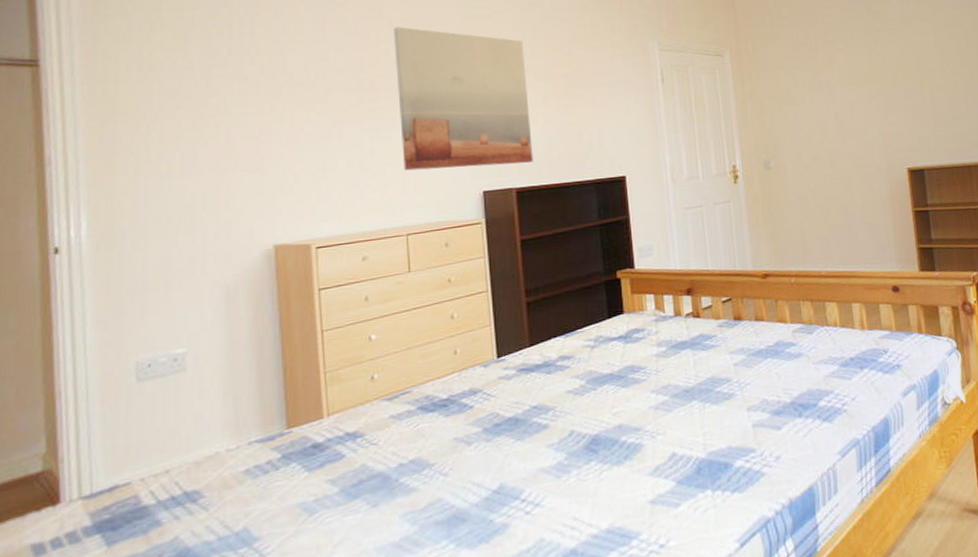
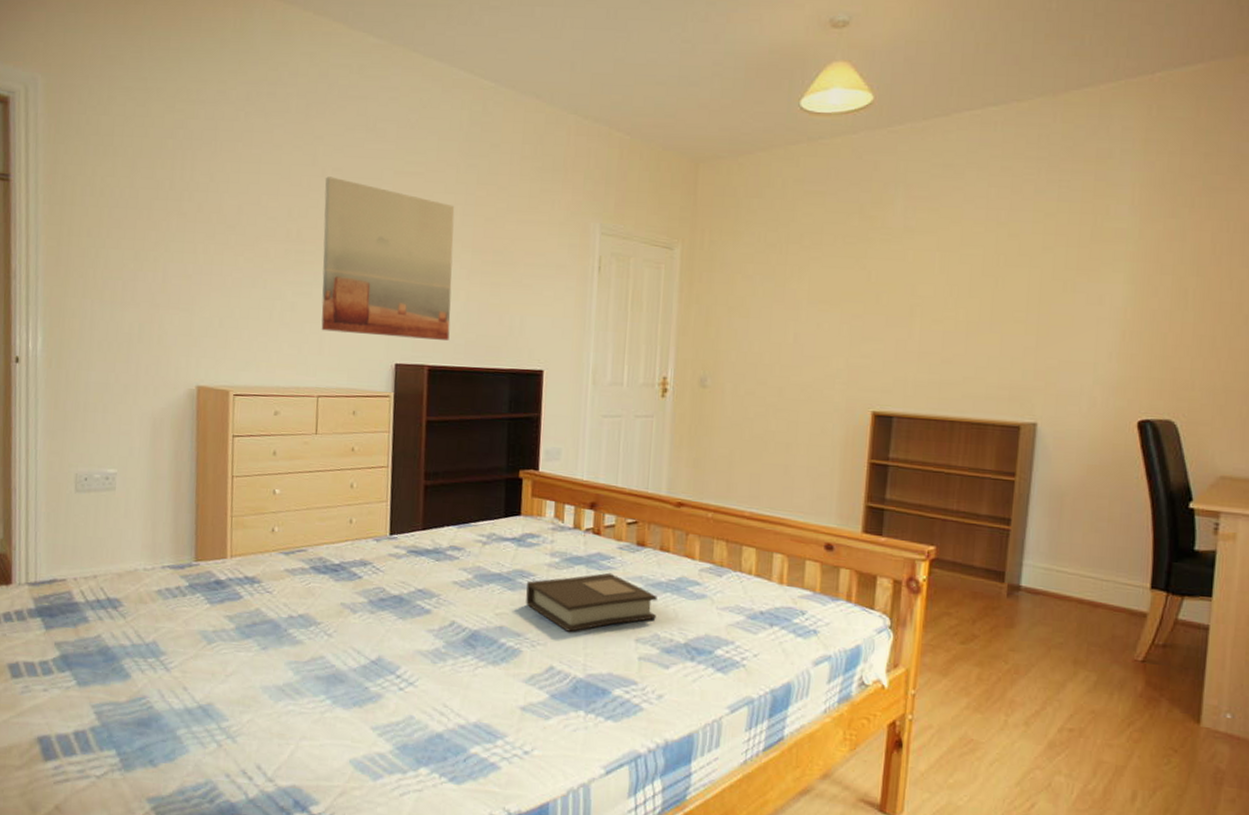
book: none [639,350,762,416] -> present [526,572,657,632]

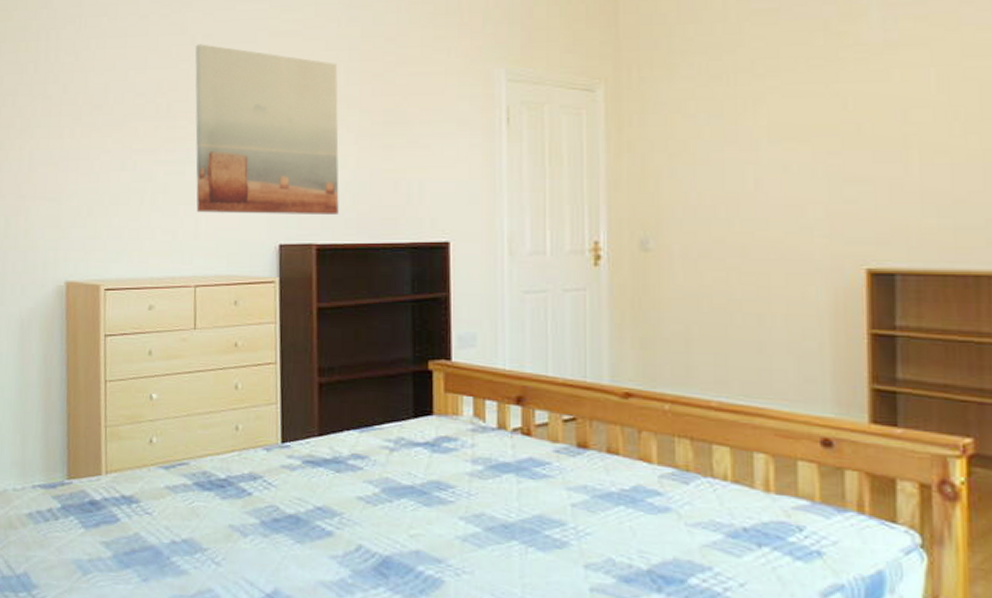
book: present [526,572,657,632] -> none [445,482,608,557]

